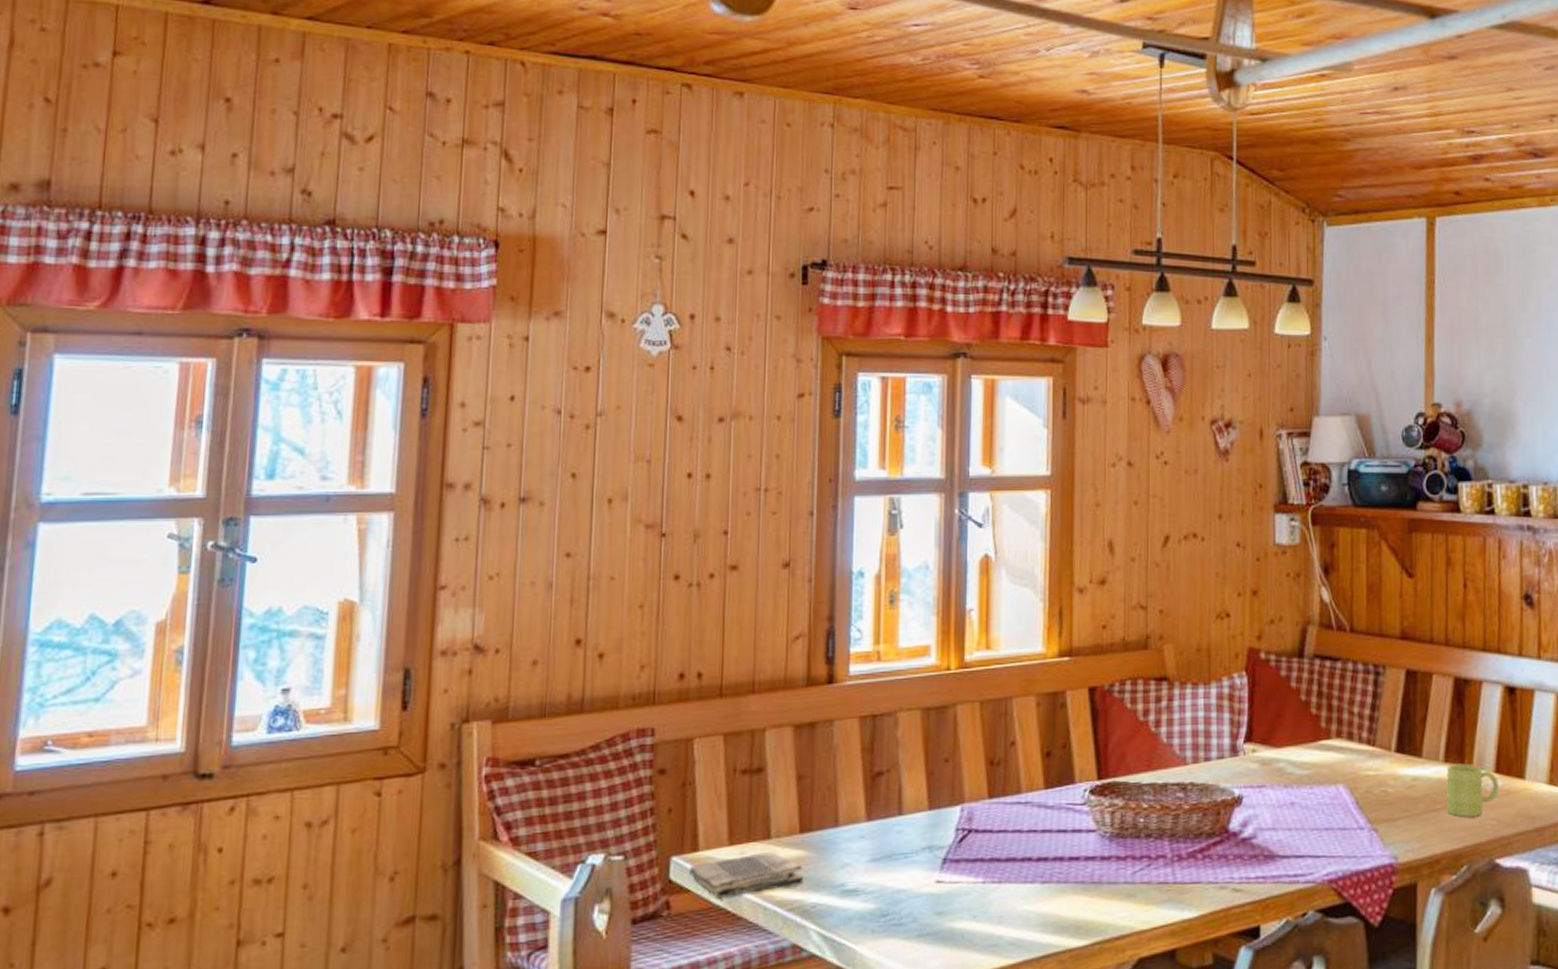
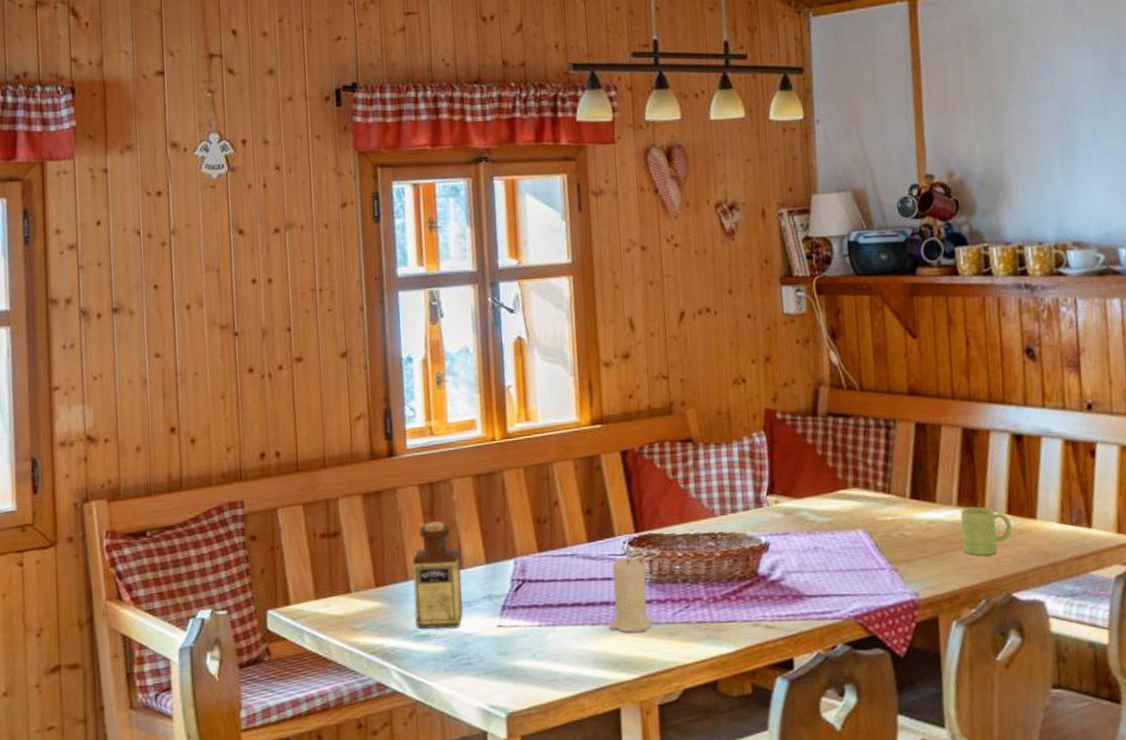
dish towel: present [689,851,804,898] -> none [284,603,382,645]
bottle: none [843,758,900,883] -> present [413,520,463,629]
candle: none [1060,807,1110,893] -> present [608,557,653,633]

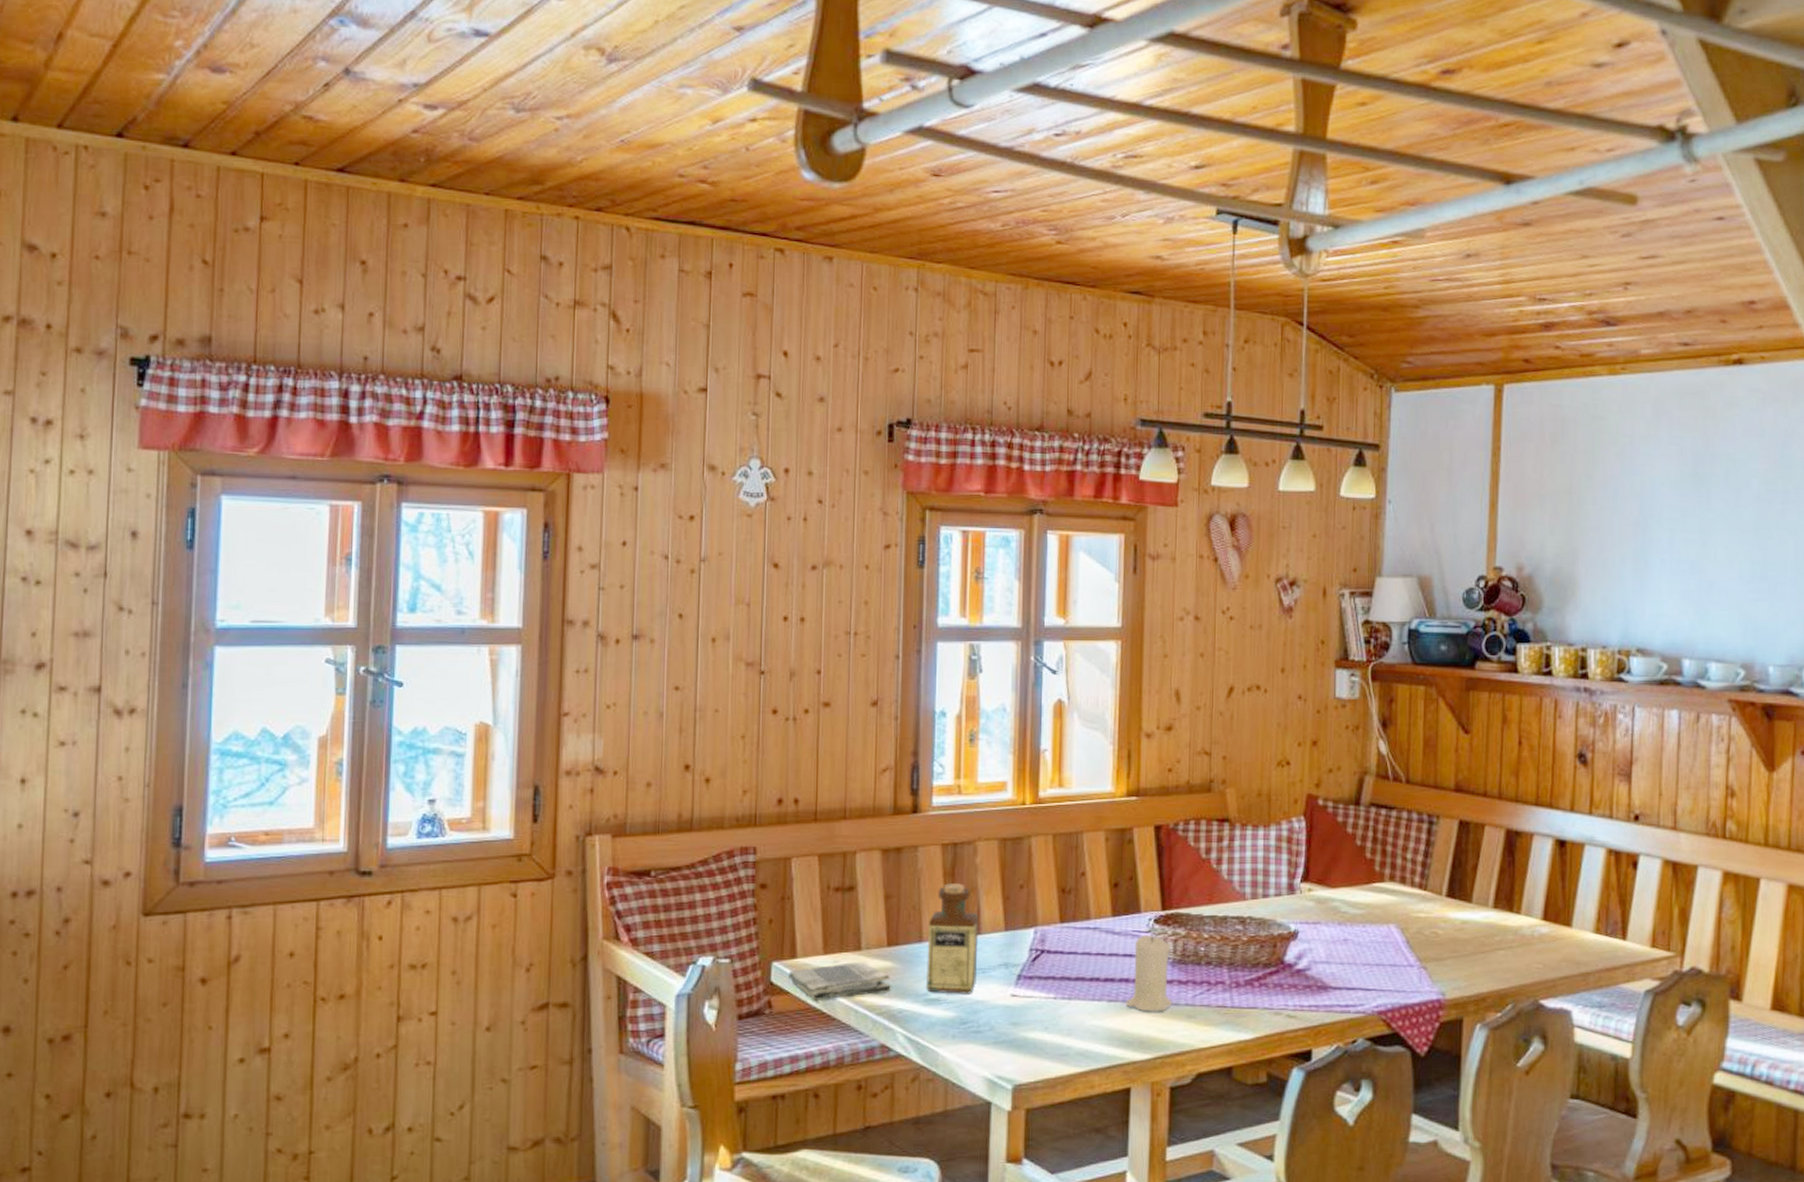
dish towel: none [284,603,382,645] -> present [789,961,891,1000]
mug: present [960,506,1012,556] -> none [1495,910,1546,960]

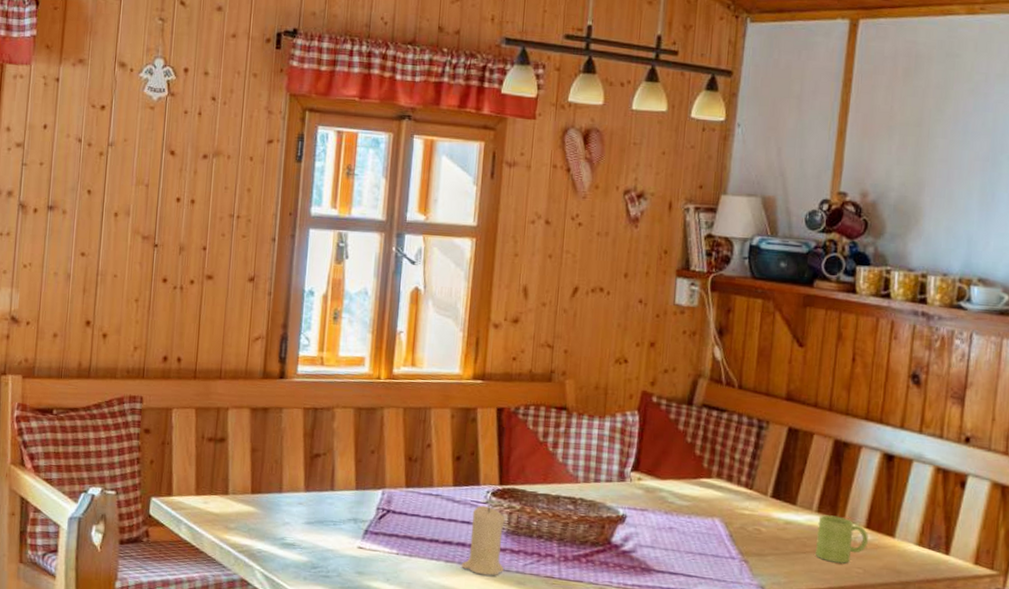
dish towel: present [789,961,891,1000] -> none [165,504,253,535]
bottle: present [926,882,979,994] -> none [283,443,333,543]
mug: none [1495,910,1546,960] -> present [816,515,868,564]

